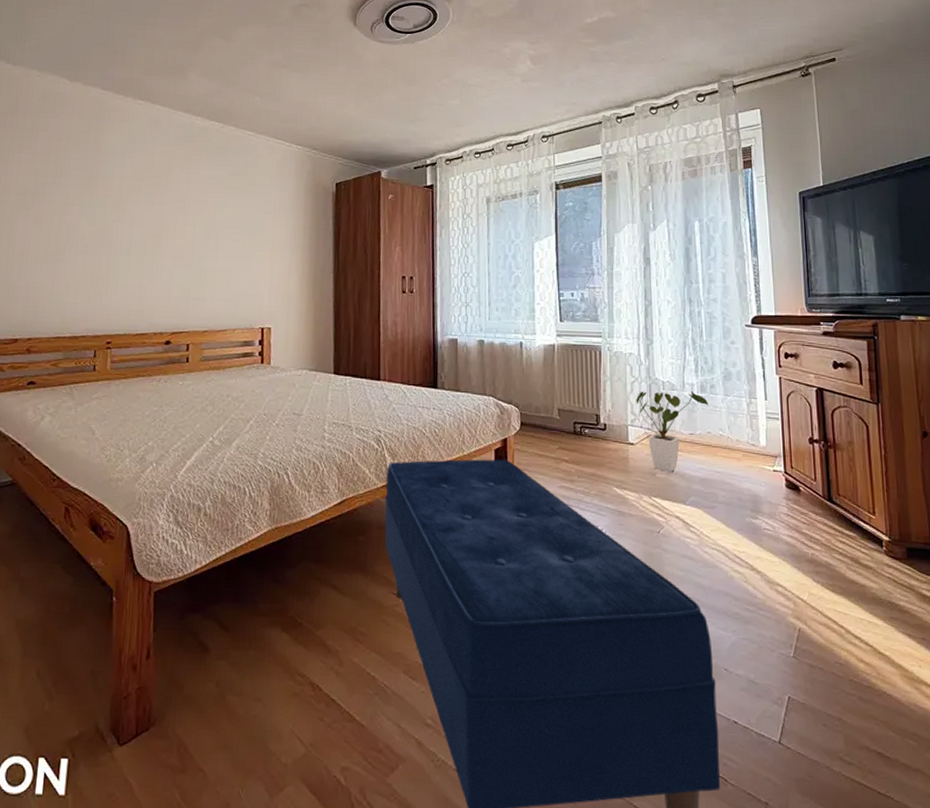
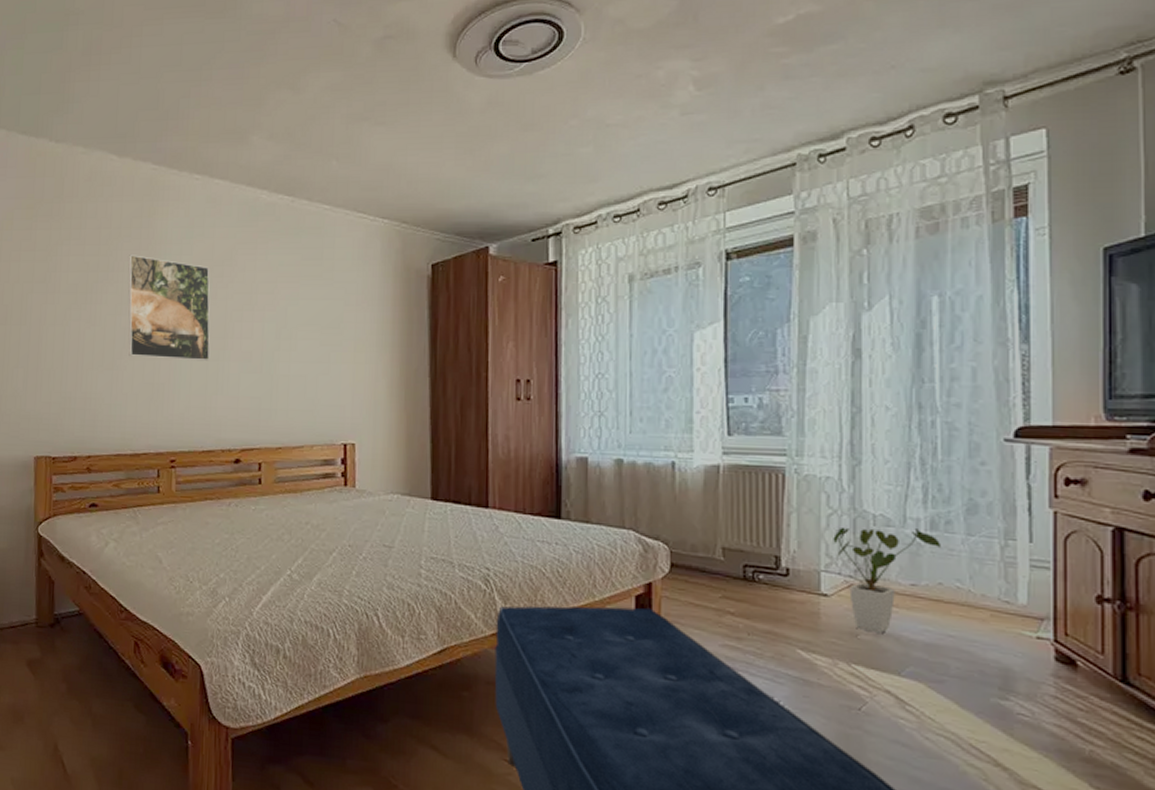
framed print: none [72,164,149,257] -> present [128,255,210,361]

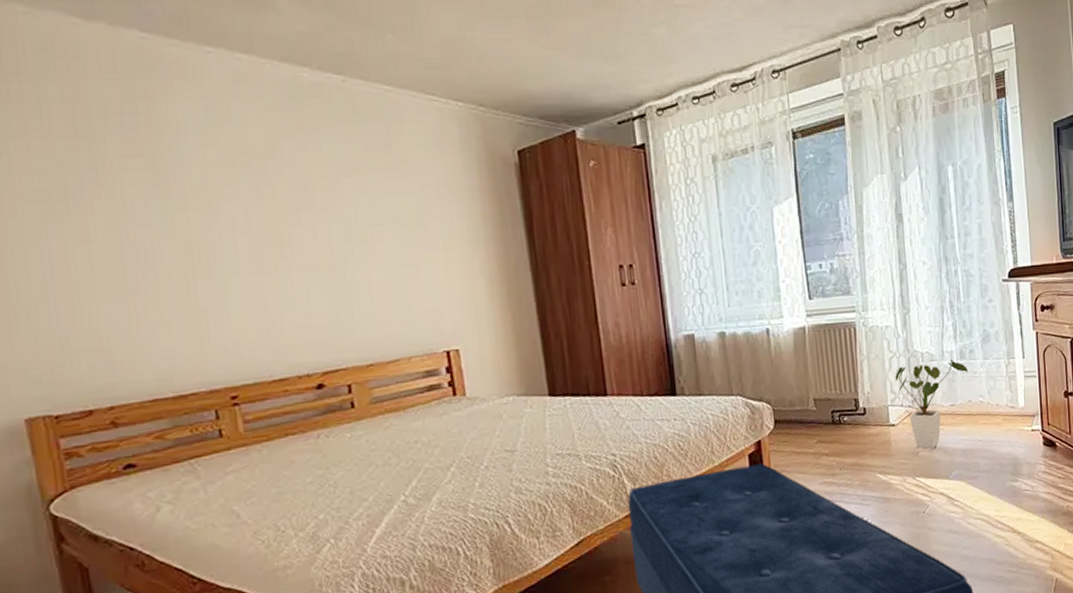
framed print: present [128,255,210,361] -> none [125,149,265,279]

